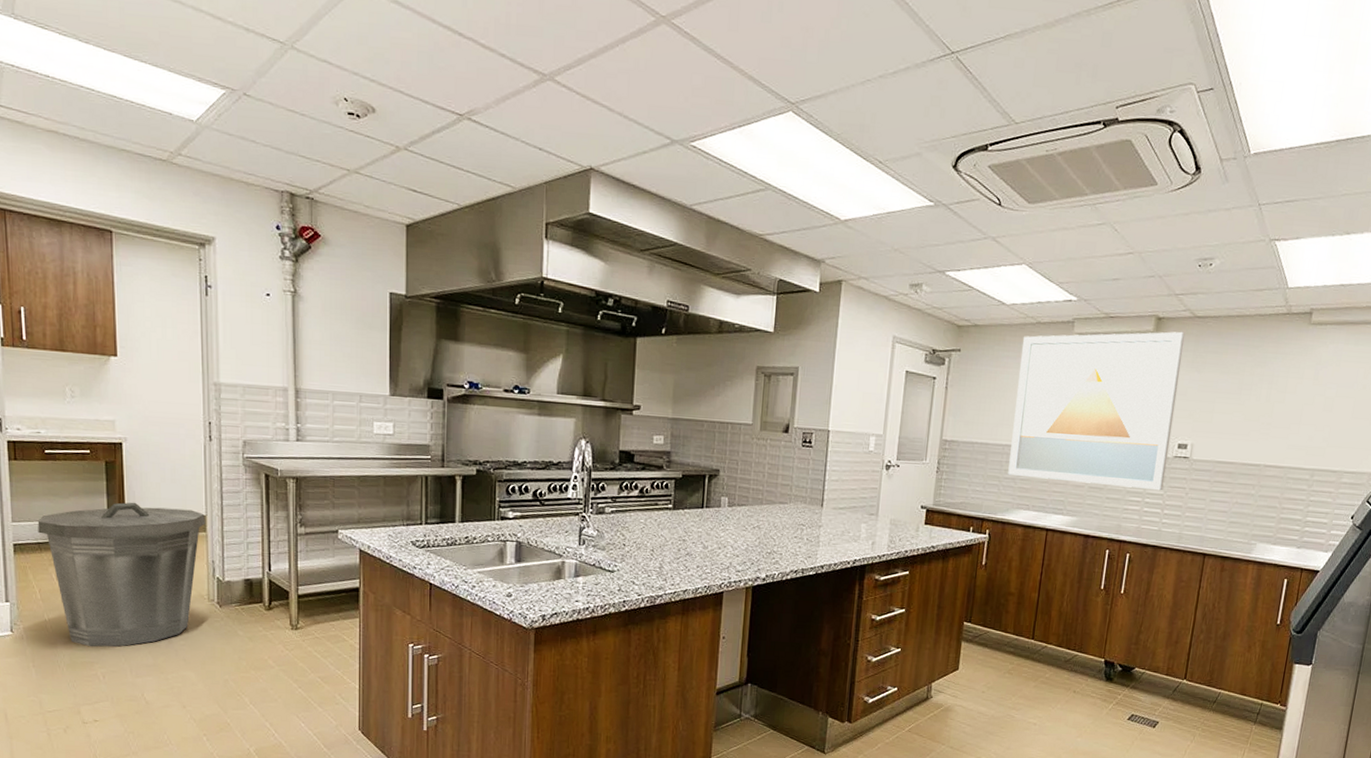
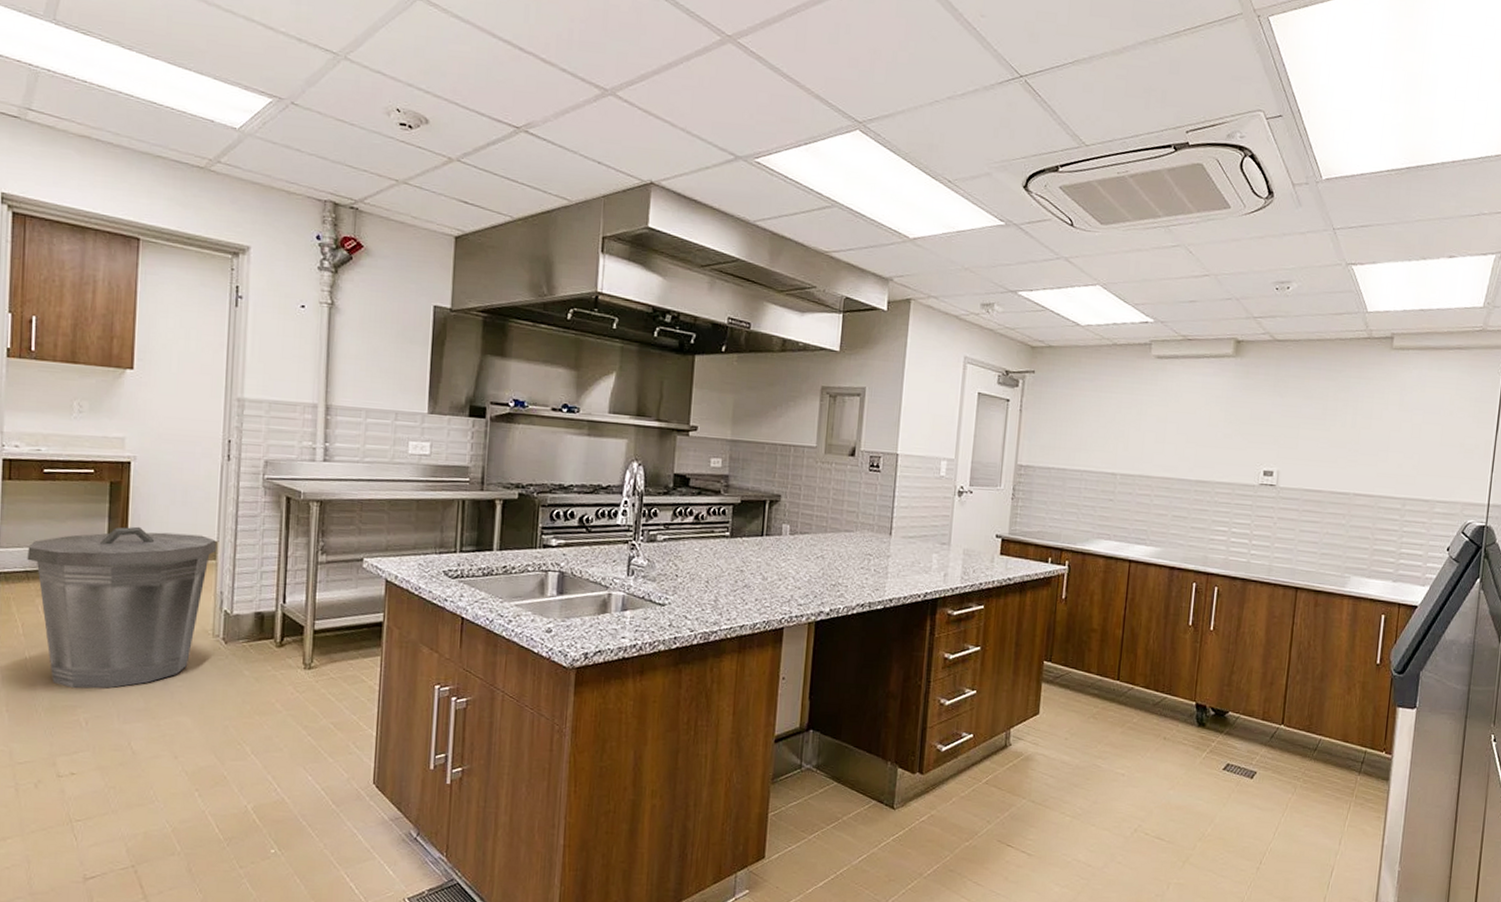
wall art: present [1008,331,1186,491] -> none [1087,355,1266,520]

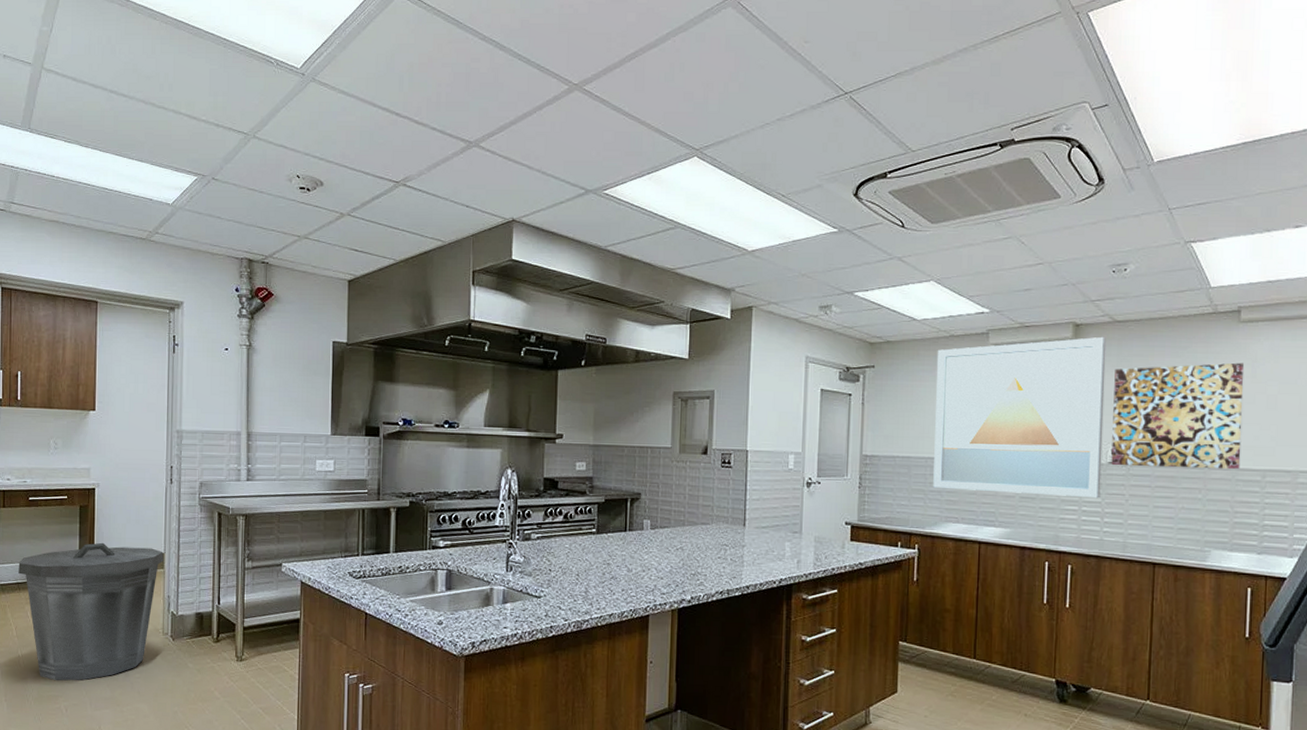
wall art: none [1087,355,1266,520] -> present [933,336,1107,498]
wall art: none [1262,388,1394,497] -> present [1111,362,1245,470]

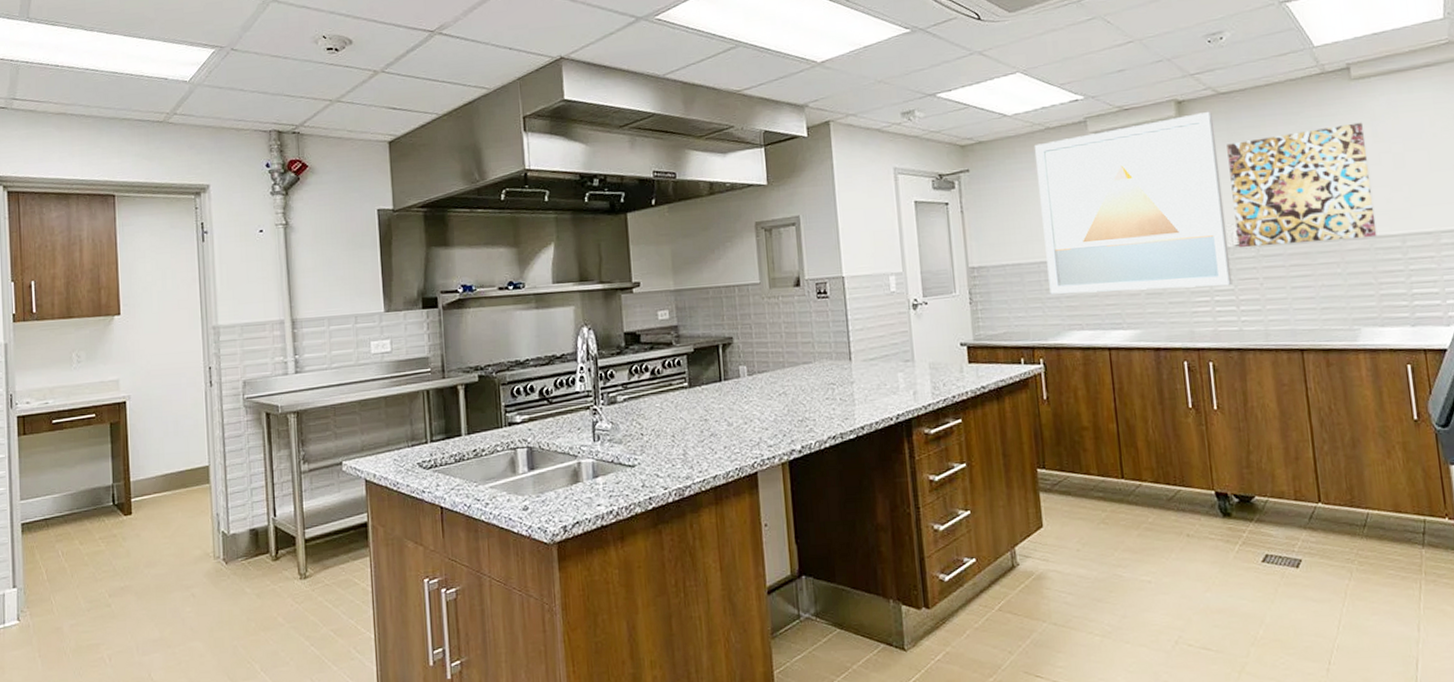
trash can: present [18,542,163,681] -> none [45,461,208,627]

